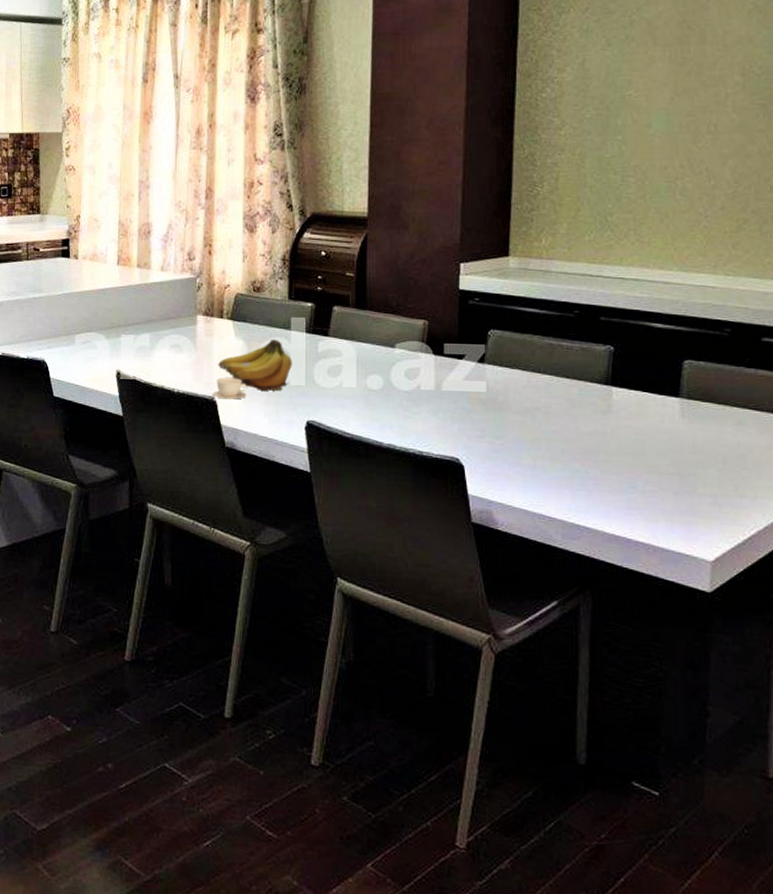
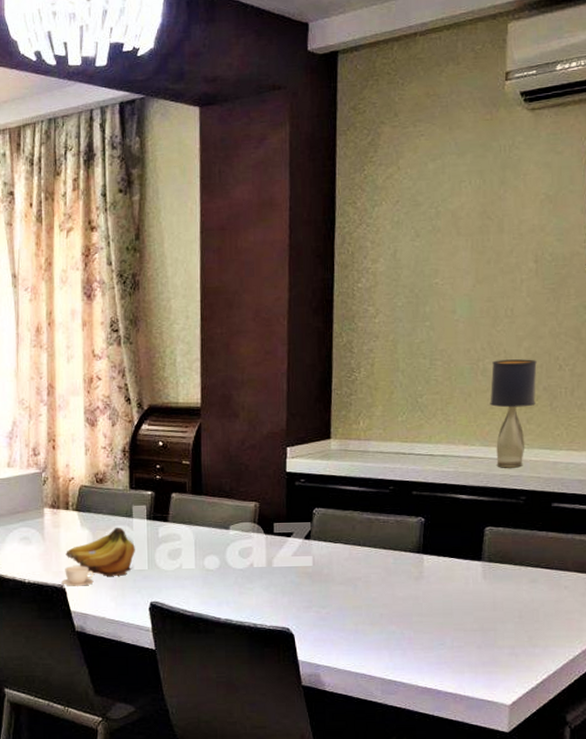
table lamp: none [689,179,744,297] -> present [490,359,537,468]

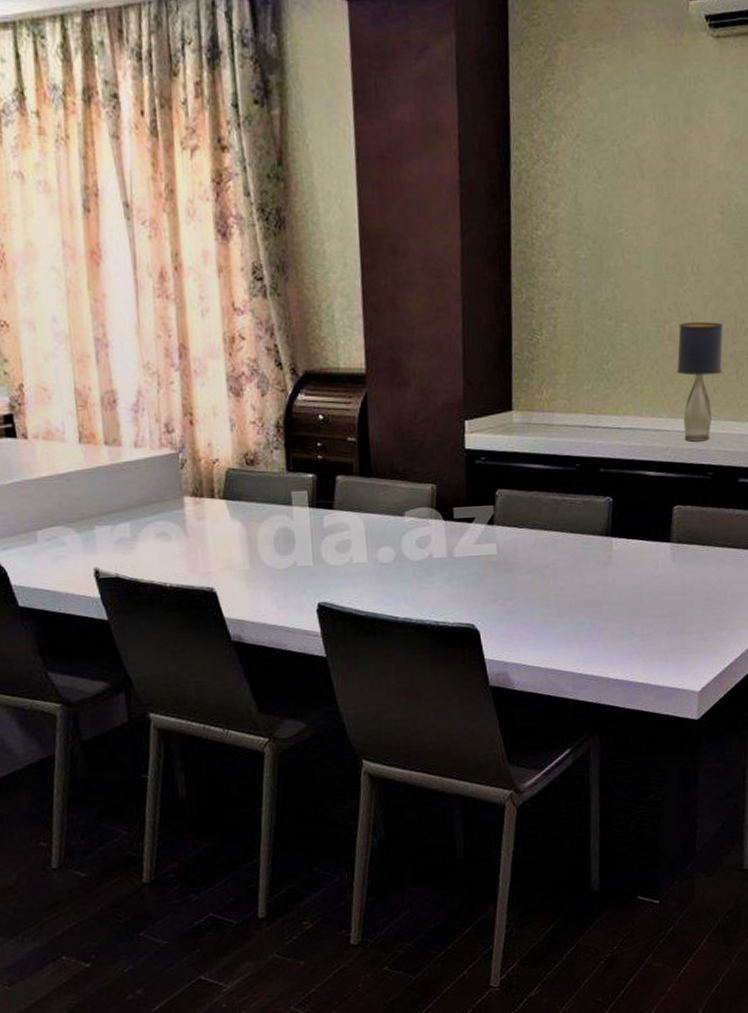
teacup: present [61,566,94,586] -> none [211,564,250,589]
fruit: present [66,527,135,576] -> none [214,517,297,575]

